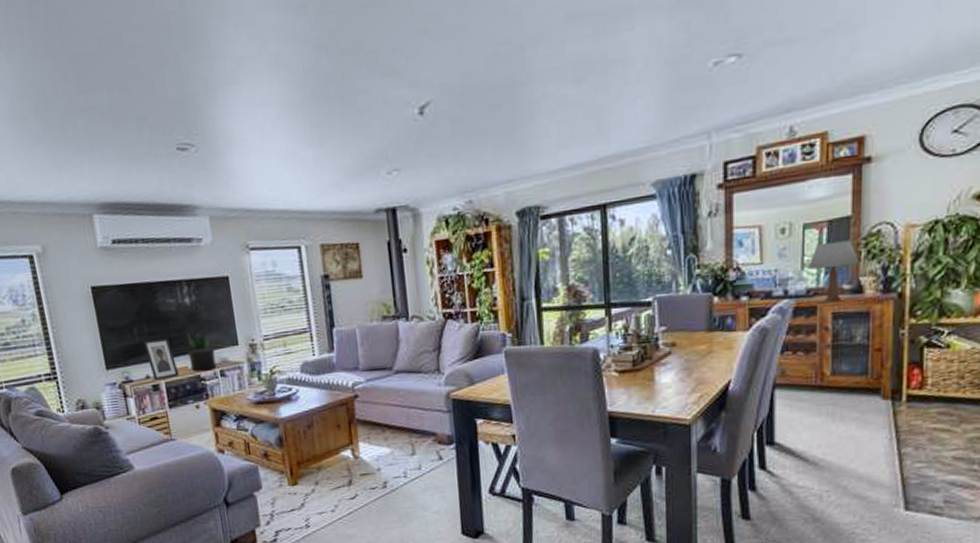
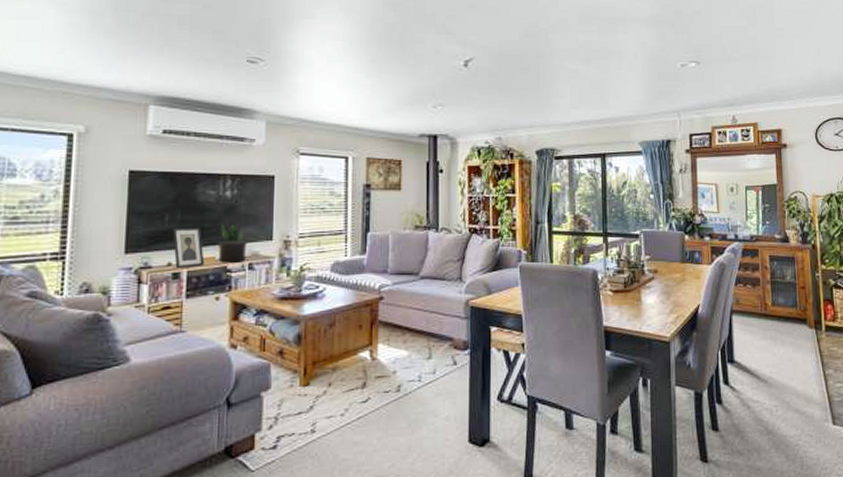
table lamp: present [808,238,860,302] -> none [750,199,785,247]

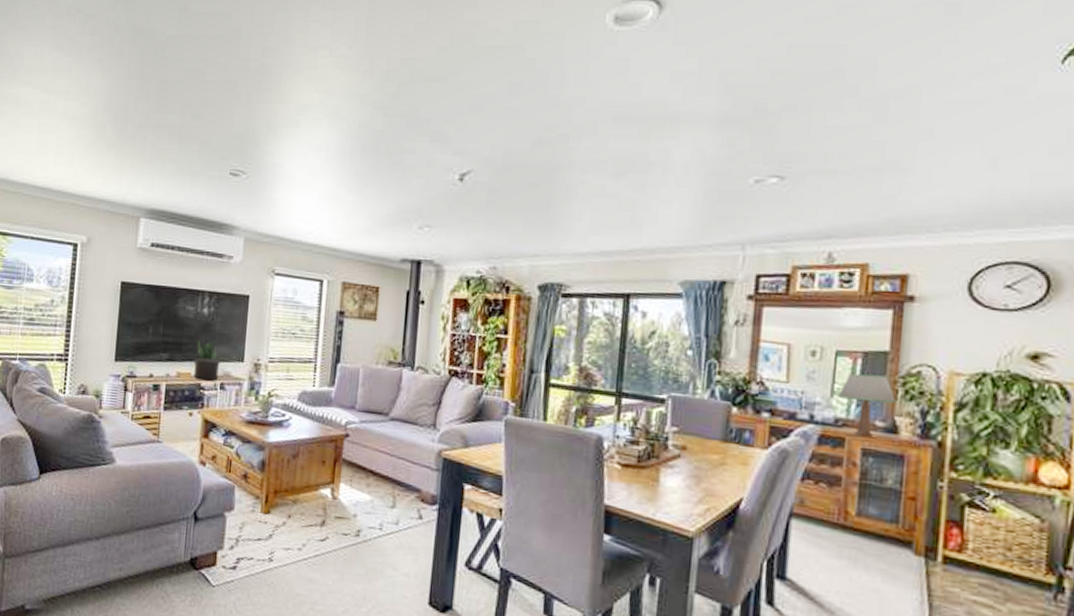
picture frame: present [172,227,205,268] -> none [155,340,181,381]
table lamp: none [750,199,785,247] -> present [837,371,896,437]

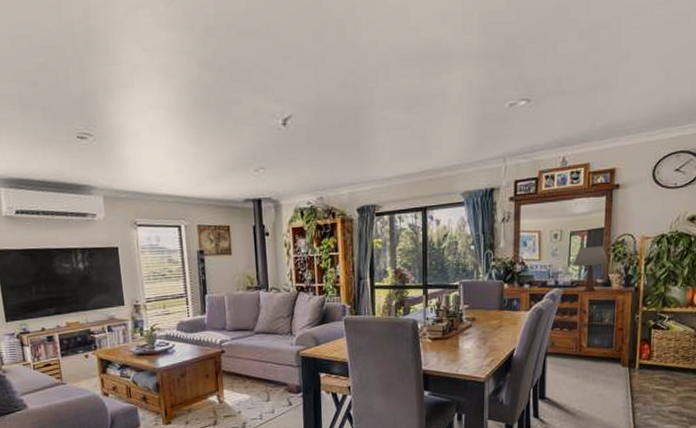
planter: present [193,340,221,382] -> none [79,291,104,328]

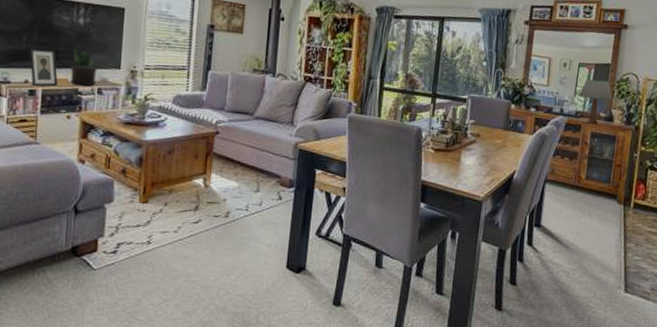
picture frame: none [40,297,71,332] -> present [29,48,58,87]
planter: none [79,291,104,328] -> present [70,48,98,87]

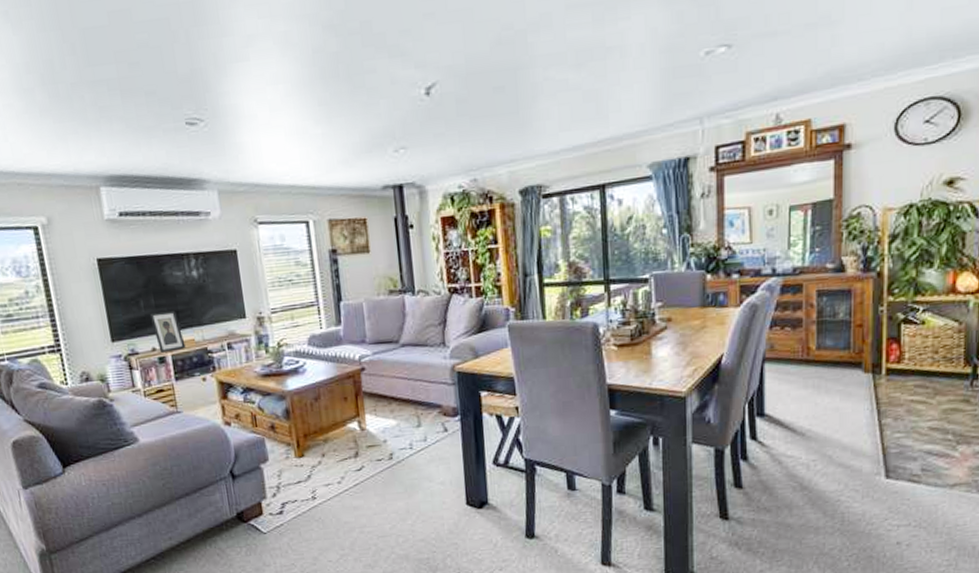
planter: present [70,48,98,87] -> none [193,303,223,346]
table lamp: present [578,78,613,124] -> none [794,220,842,280]

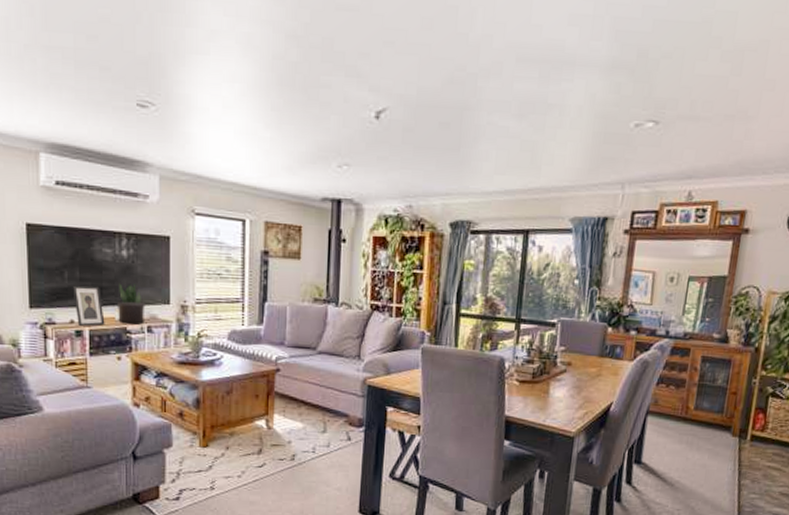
planter: none [193,303,223,346] -> present [116,283,145,325]

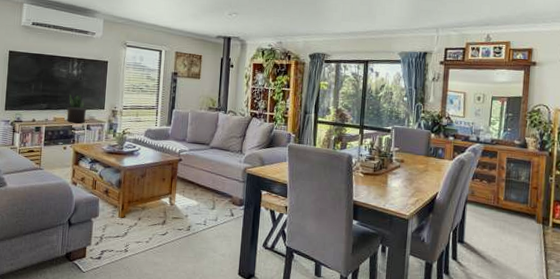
picture frame: present [72,285,105,326] -> none [36,94,57,124]

